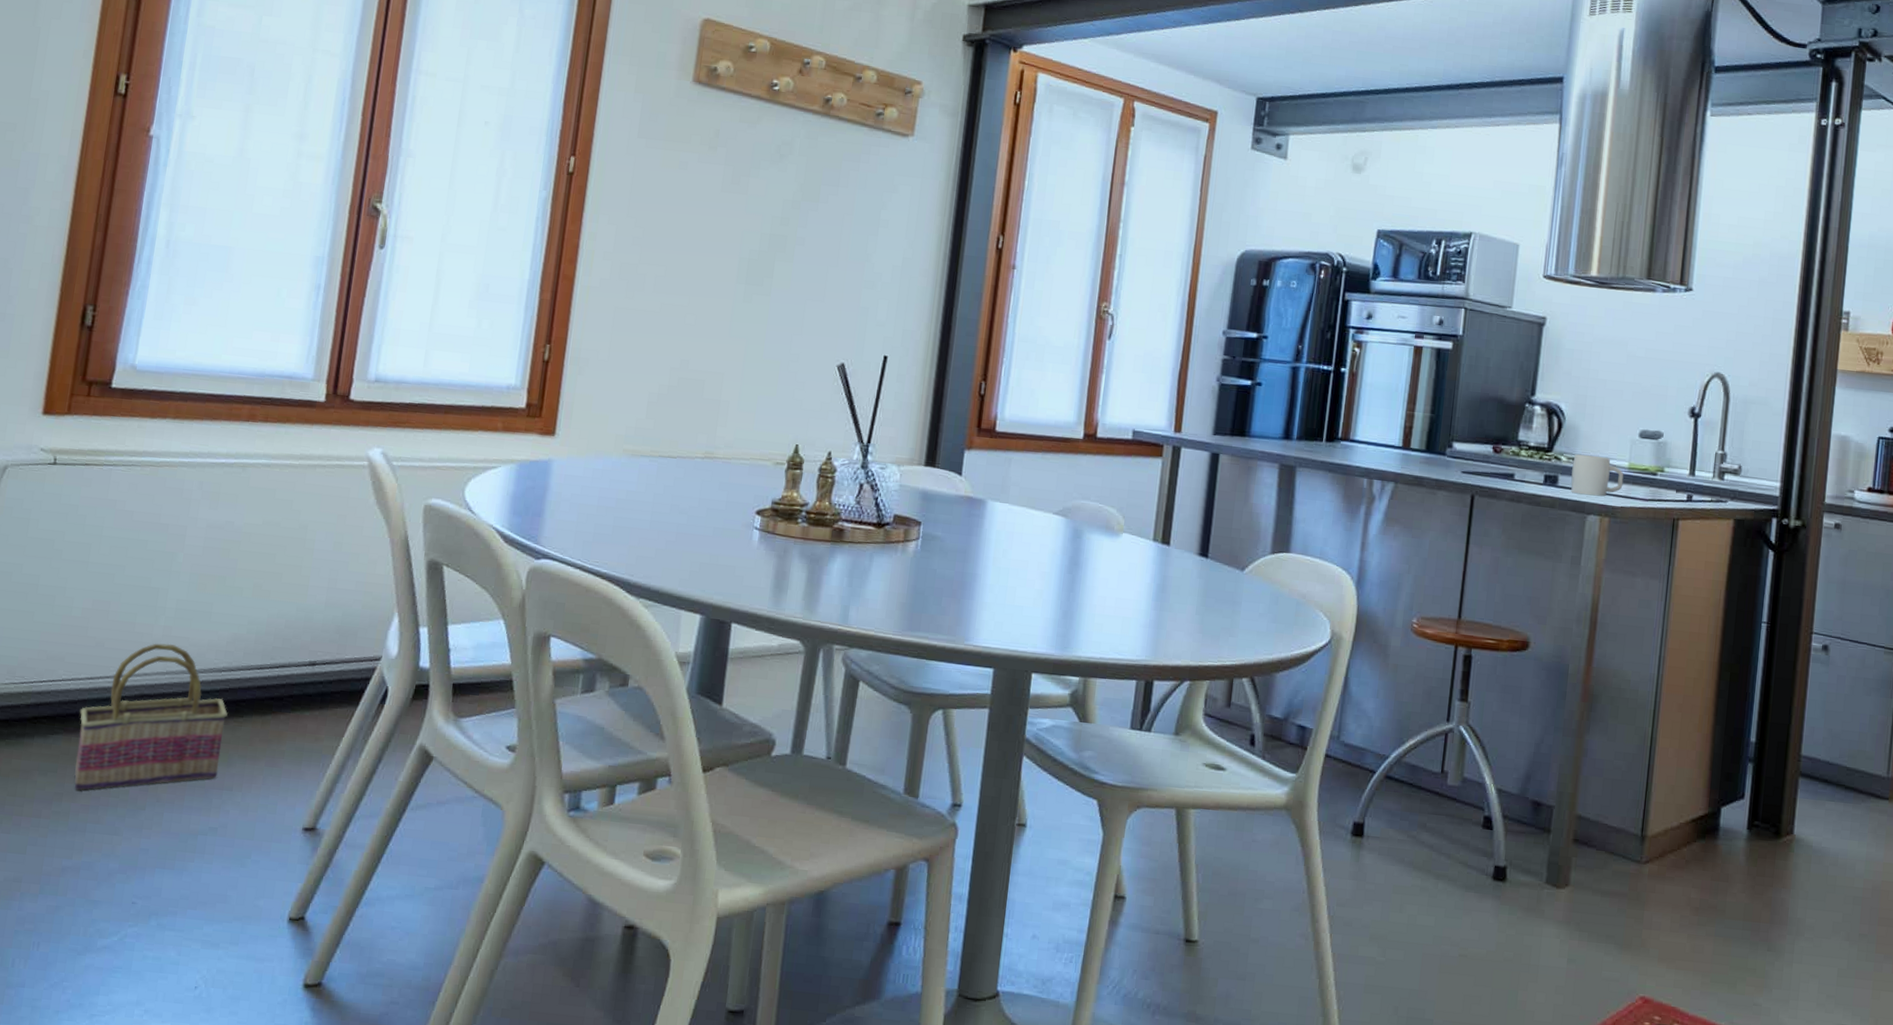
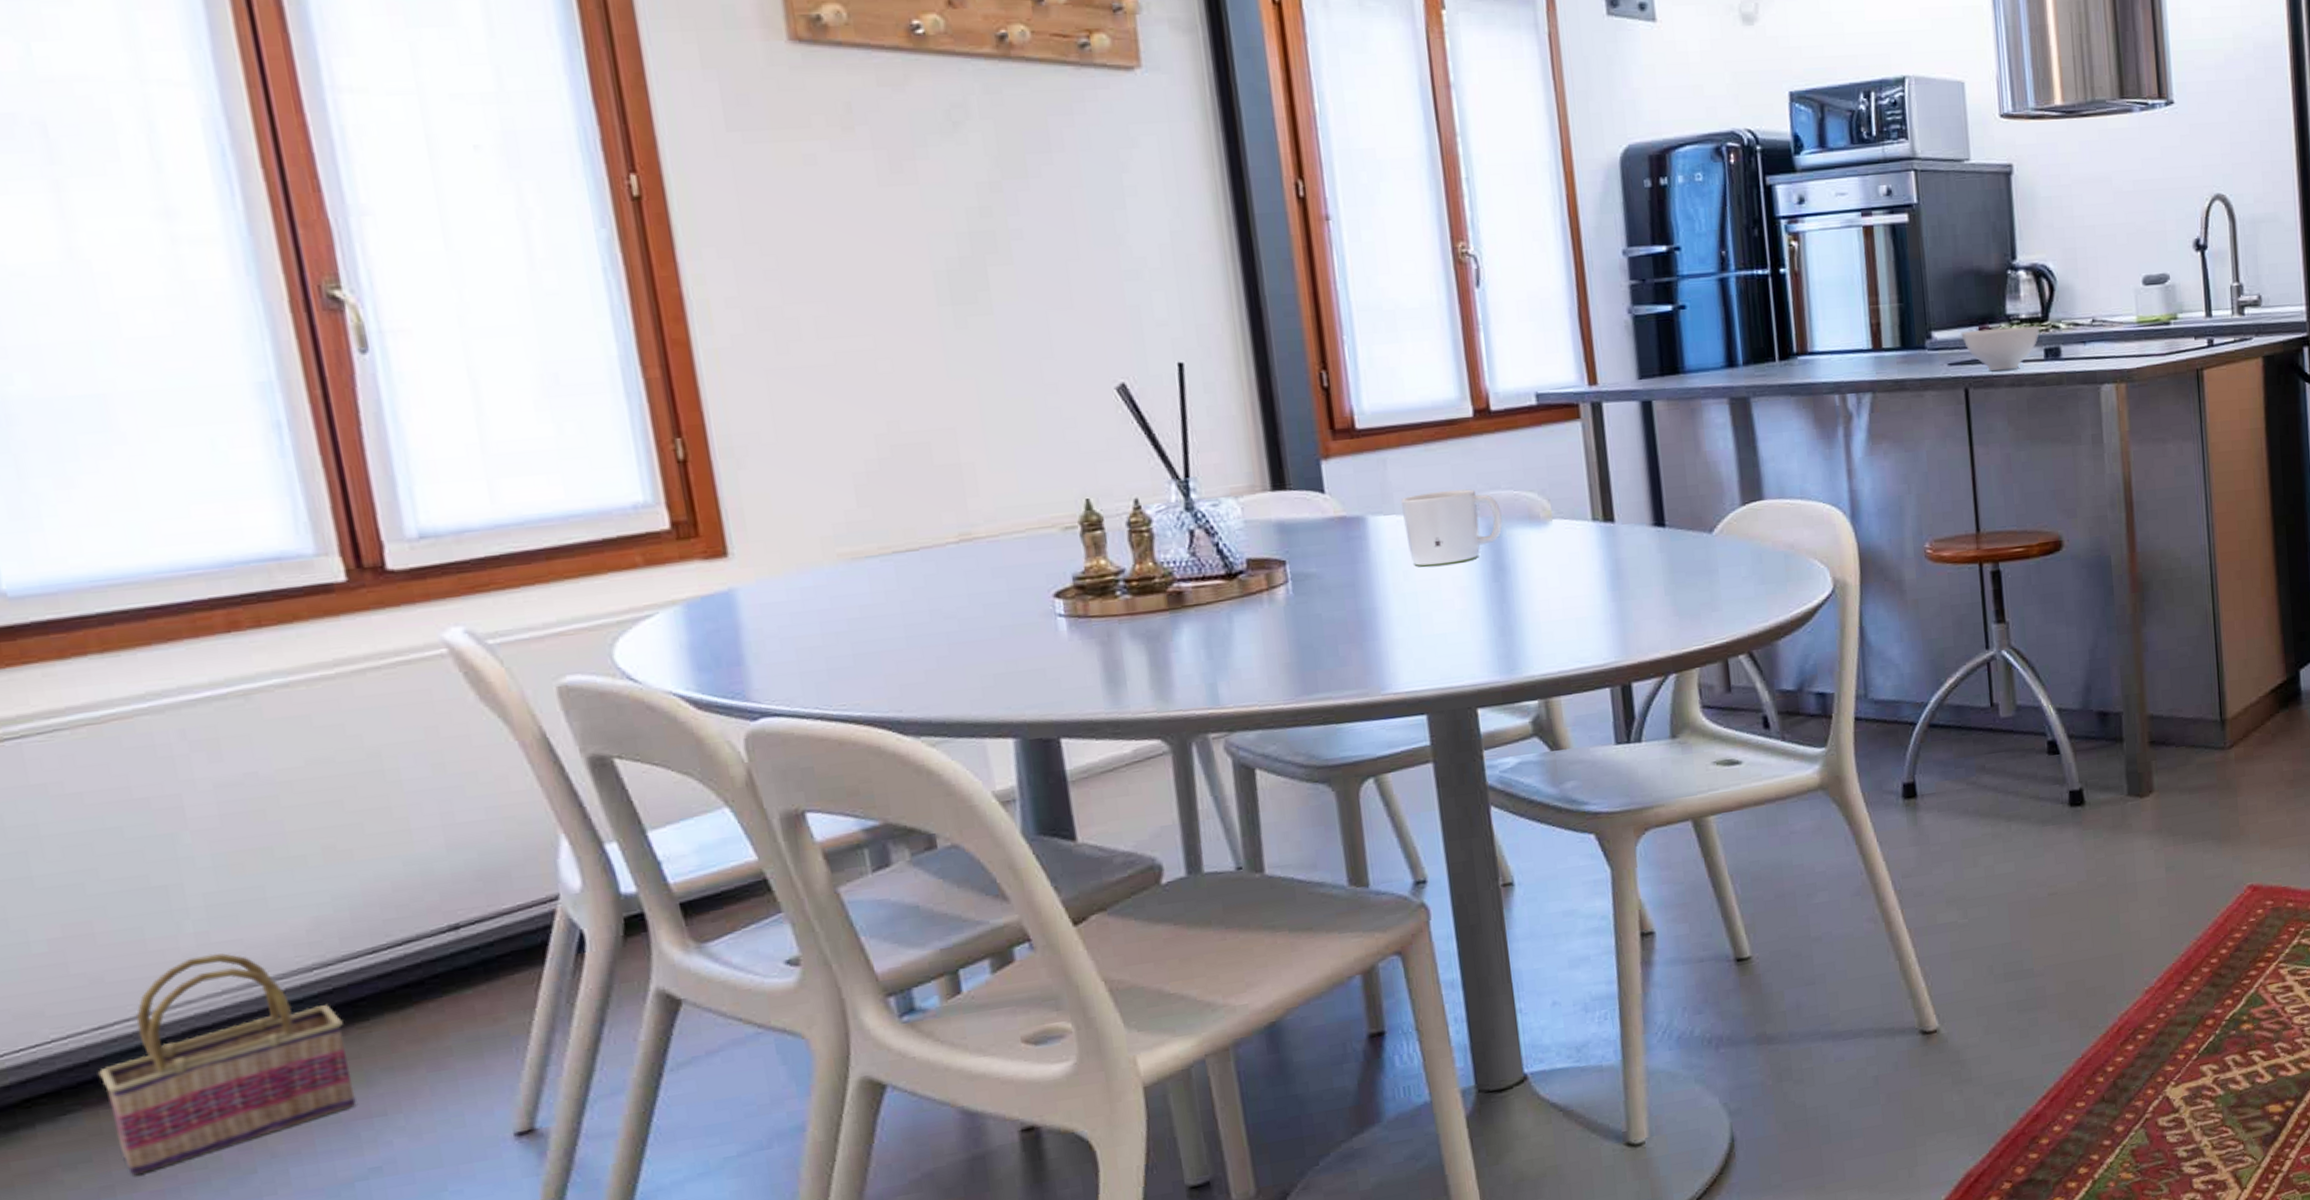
mug: none [1011,491,1086,553] -> present [1401,489,1503,568]
bowl: none [1477,447,1544,488] -> present [1961,325,2040,372]
mug: present [1571,454,1624,497] -> none [2073,315,2135,364]

